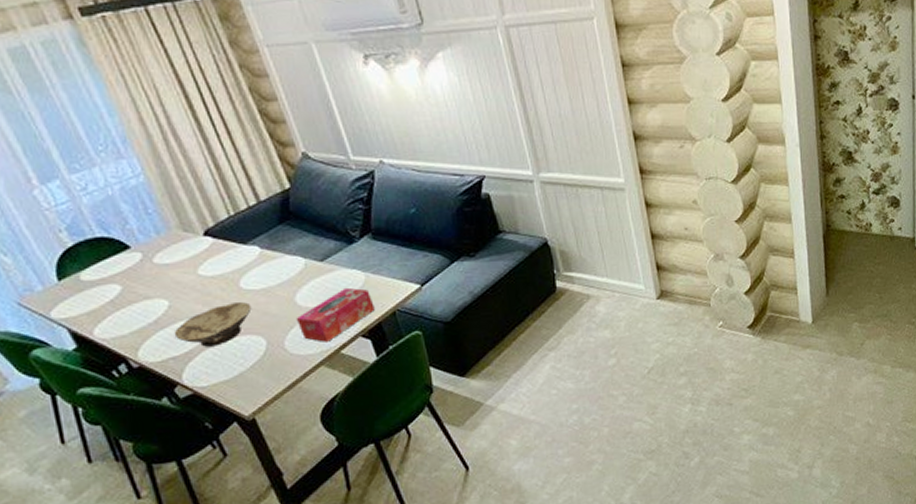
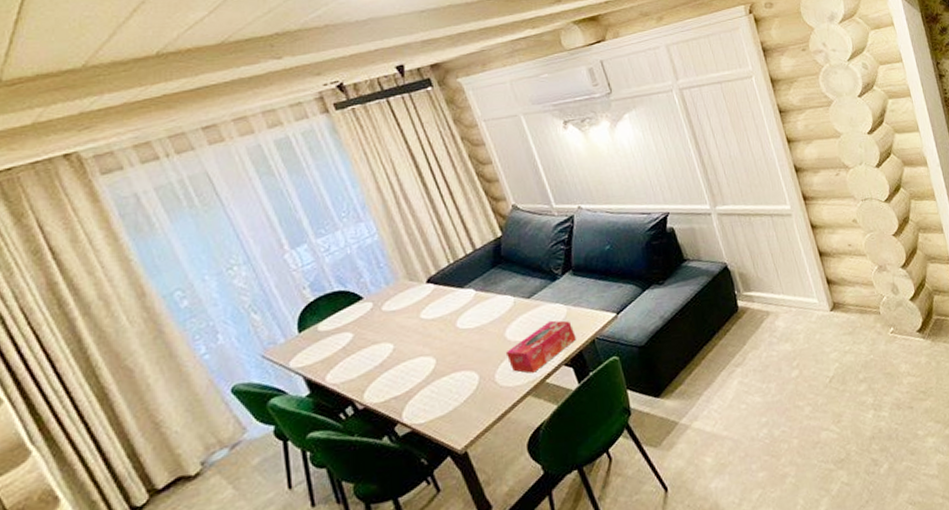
bowl: present [174,302,252,347] -> none [397,340,467,385]

